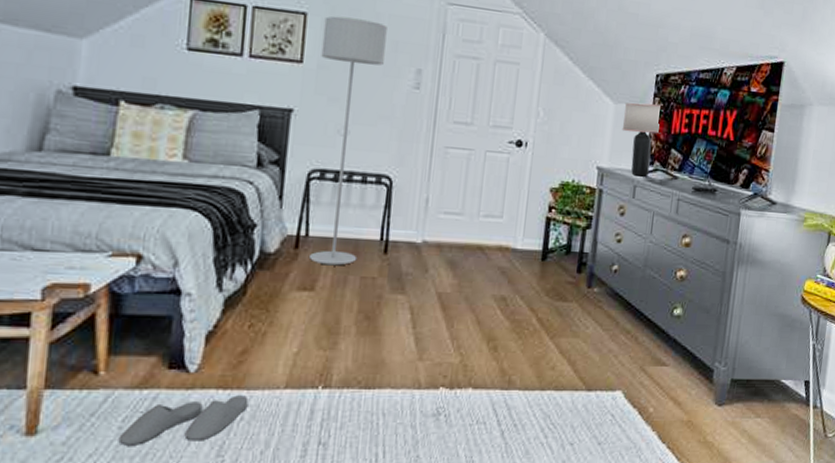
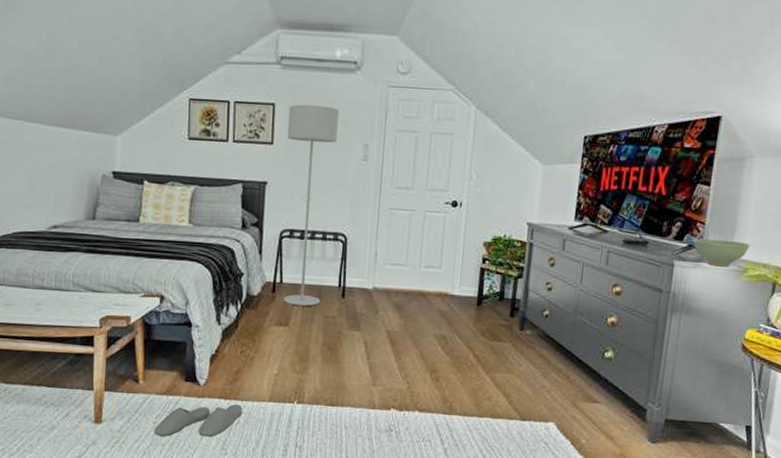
table lamp: present [622,102,663,177] -> none [550,163,592,231]
bowl: none [757,186,809,217] -> present [692,238,750,267]

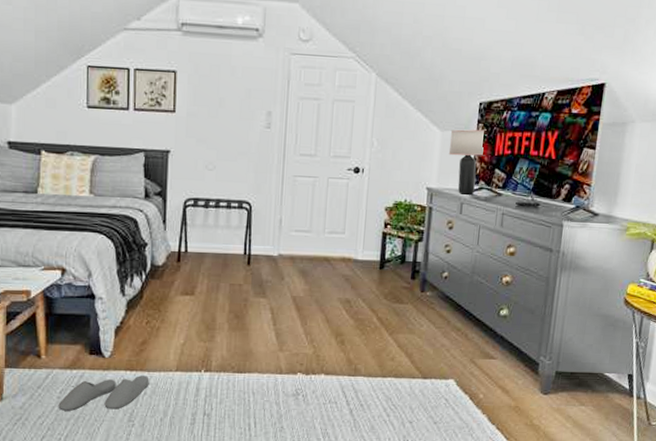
floor lamp: present [283,104,339,307] -> none [188,71,241,276]
table lamp: none [550,163,592,231] -> present [448,129,487,195]
bowl: present [692,238,750,267] -> none [579,199,631,226]

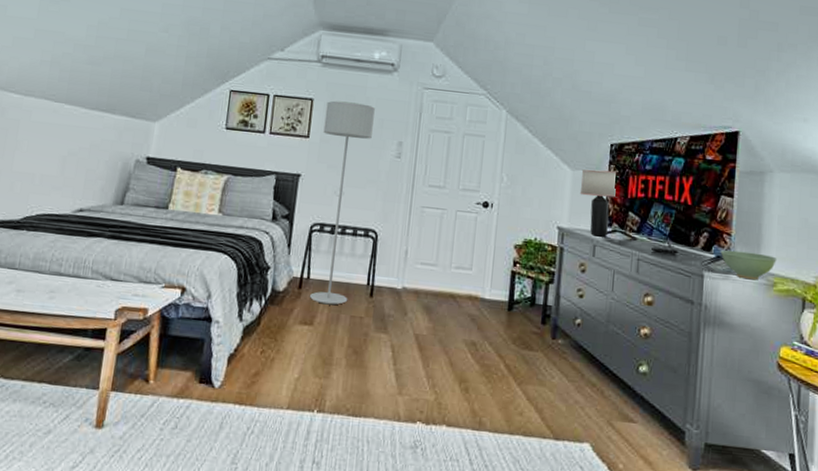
slippers: present [58,376,149,411] -> none [159,411,259,448]
floor lamp: none [188,71,241,276] -> present [309,100,375,306]
bowl: none [579,199,631,226] -> present [720,250,777,280]

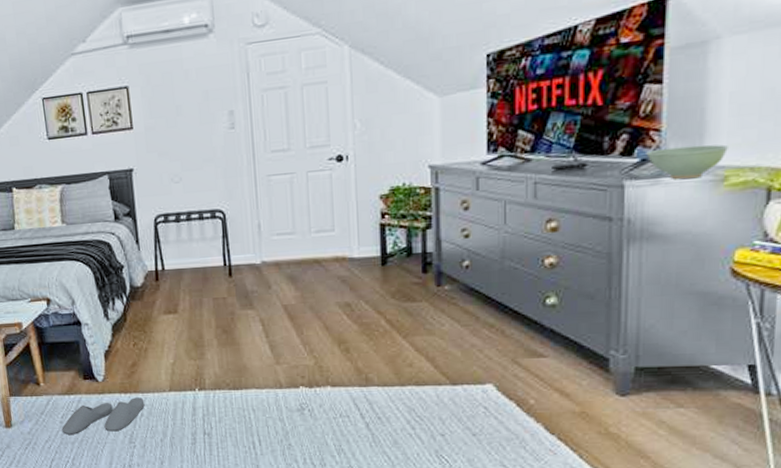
slippers: none [159,411,259,448] -> present [61,397,145,435]
floor lamp: present [309,100,375,306] -> none [143,78,208,292]
table lamp: present [579,169,619,237] -> none [452,85,502,167]

